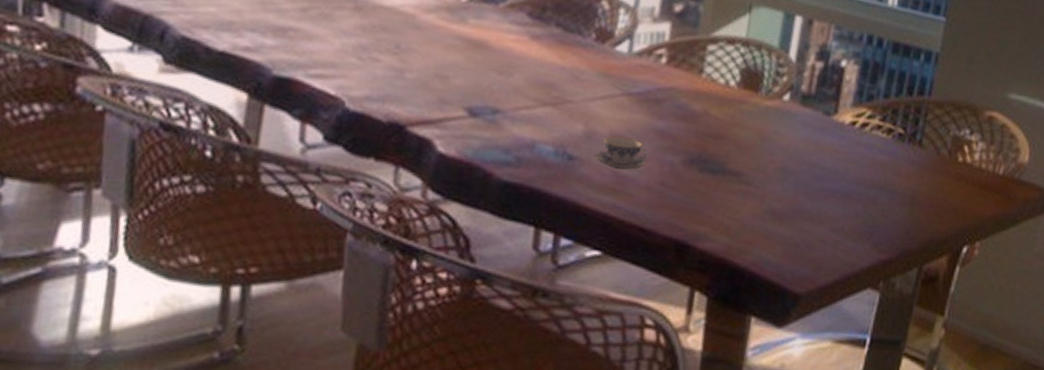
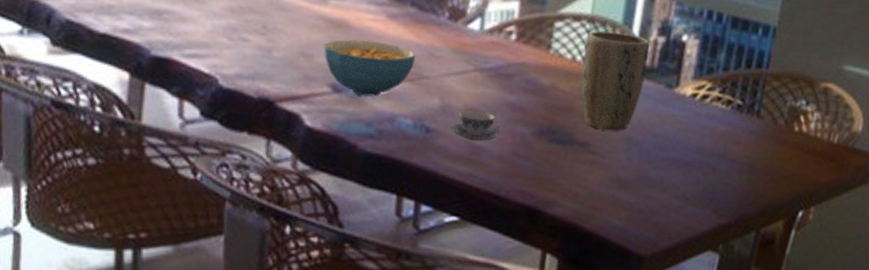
cereal bowl: none [460,61,559,122] -> present [323,39,415,97]
plant pot: none [734,55,807,160] -> present [581,31,650,131]

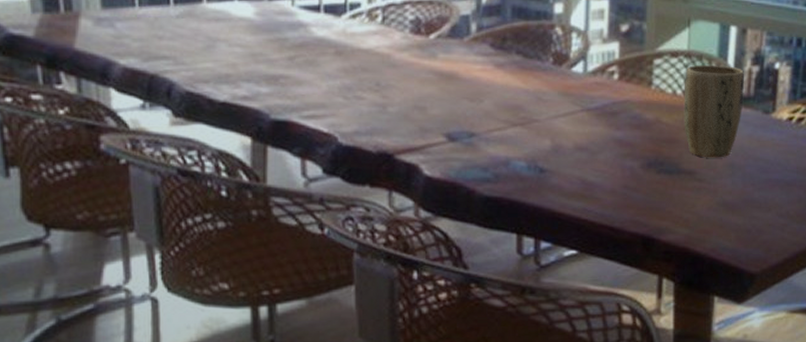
cereal bowl: present [323,39,415,97] -> none [435,90,524,143]
teacup: present [450,110,500,141] -> none [563,149,610,177]

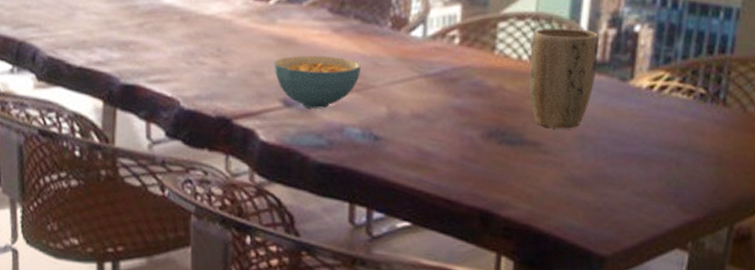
cereal bowl: none [435,90,524,143] -> present [273,55,361,109]

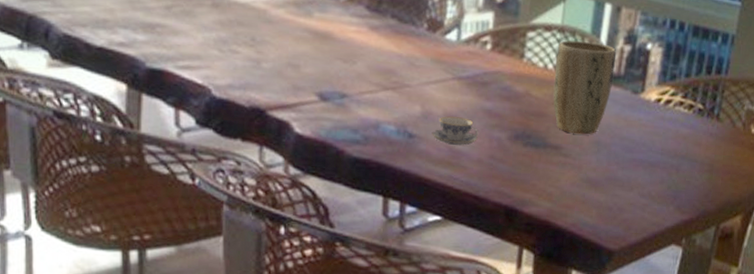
cereal bowl: present [273,55,361,109] -> none [309,50,397,105]
teacup: none [398,116,448,146] -> present [432,116,478,146]

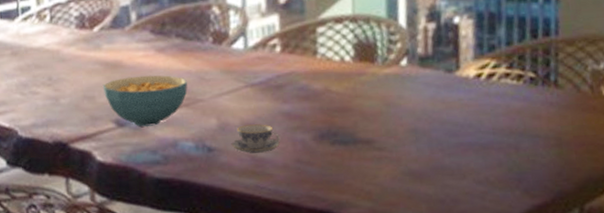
cereal bowl: none [309,50,397,105] -> present [102,75,188,127]
plant pot: present [553,40,617,135] -> none [352,26,422,125]

